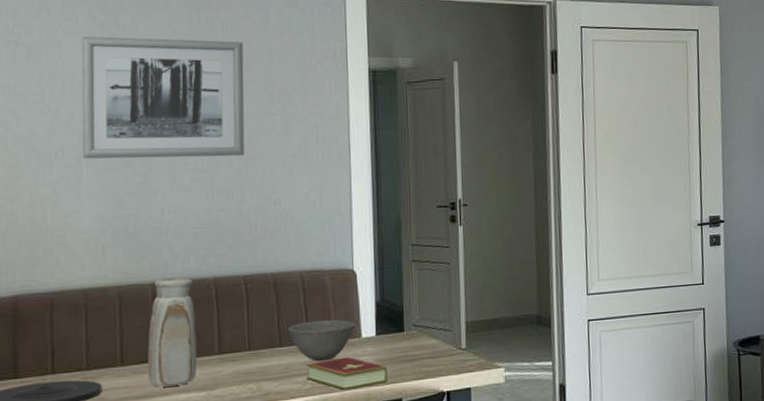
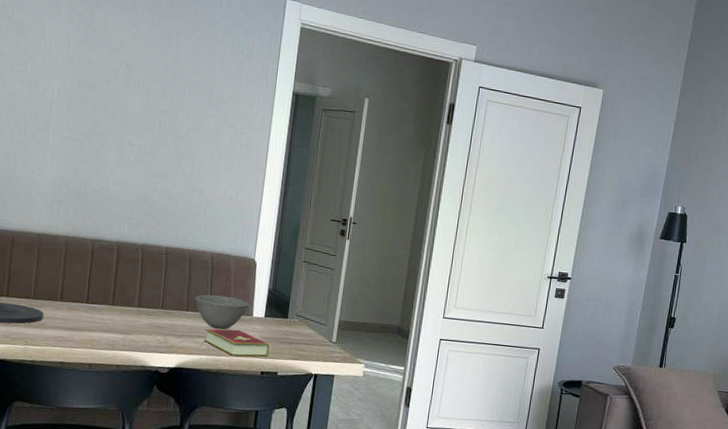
wall art: present [81,36,245,159] -> none [51,22,193,147]
vase: present [148,277,198,387] -> none [80,236,125,326]

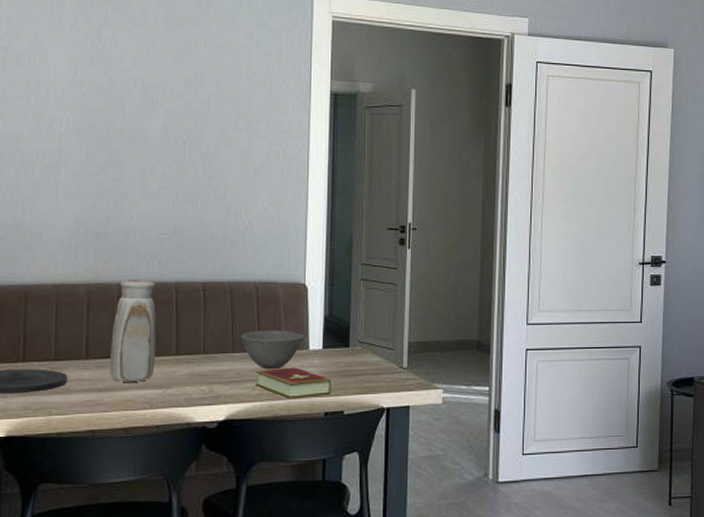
vase: none [80,236,125,326] -> present [110,279,156,382]

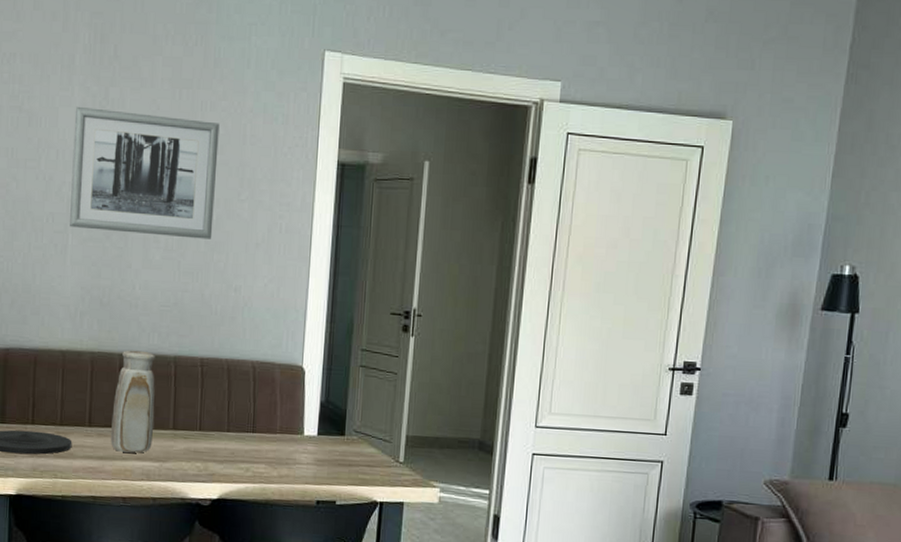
wall art: none [62,45,214,168] -> present [70,106,220,239]
bowl: present [241,330,305,370] -> none [236,411,300,452]
hardcover book: present [255,367,331,399] -> none [249,451,325,484]

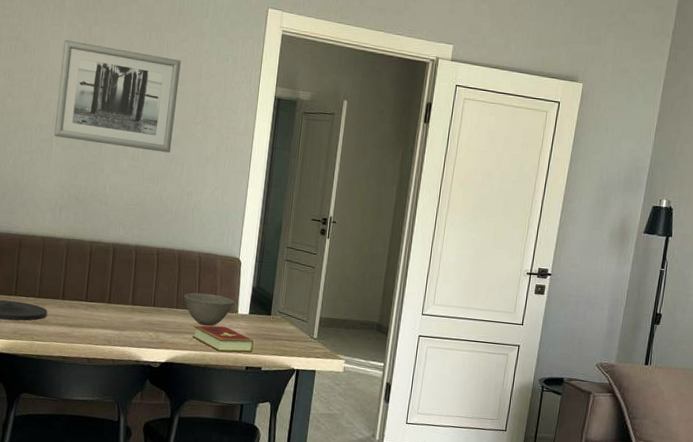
vase: present [111,350,155,453] -> none [80,238,120,323]
bowl: none [236,411,300,452] -> present [184,293,235,326]
hardcover book: none [249,451,325,484] -> present [192,325,254,353]

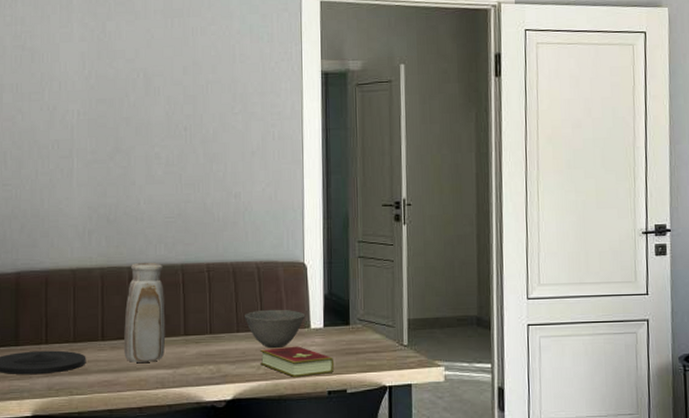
wall art: present [54,39,181,153] -> none [75,41,211,153]
vase: none [80,238,120,323] -> present [124,262,166,363]

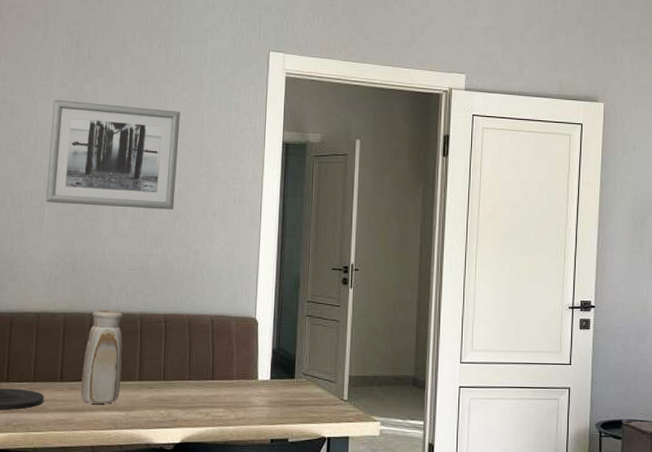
wall art: none [75,41,211,153] -> present [46,99,180,210]
bowl: present [245,309,306,349] -> none [197,360,254,397]
hardcover book: present [260,346,334,378] -> none [209,395,277,426]

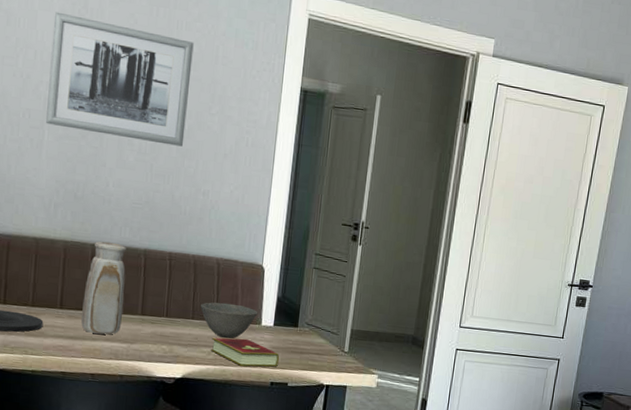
bowl: none [197,360,254,397] -> present [200,302,258,339]
hardcover book: none [209,395,277,426] -> present [211,337,279,367]

